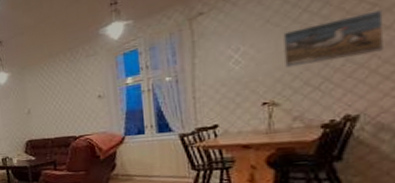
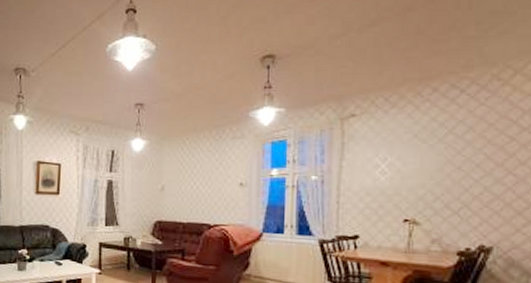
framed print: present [283,9,385,68] -> none [428,144,520,188]

